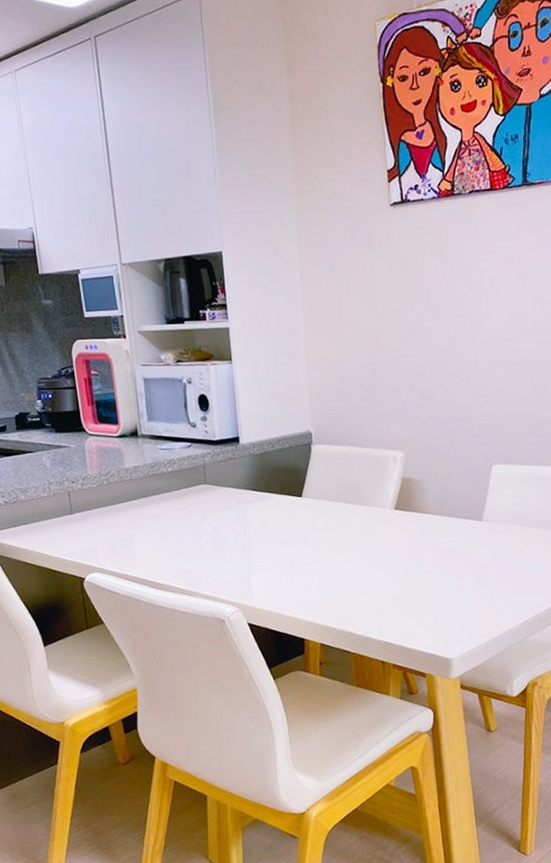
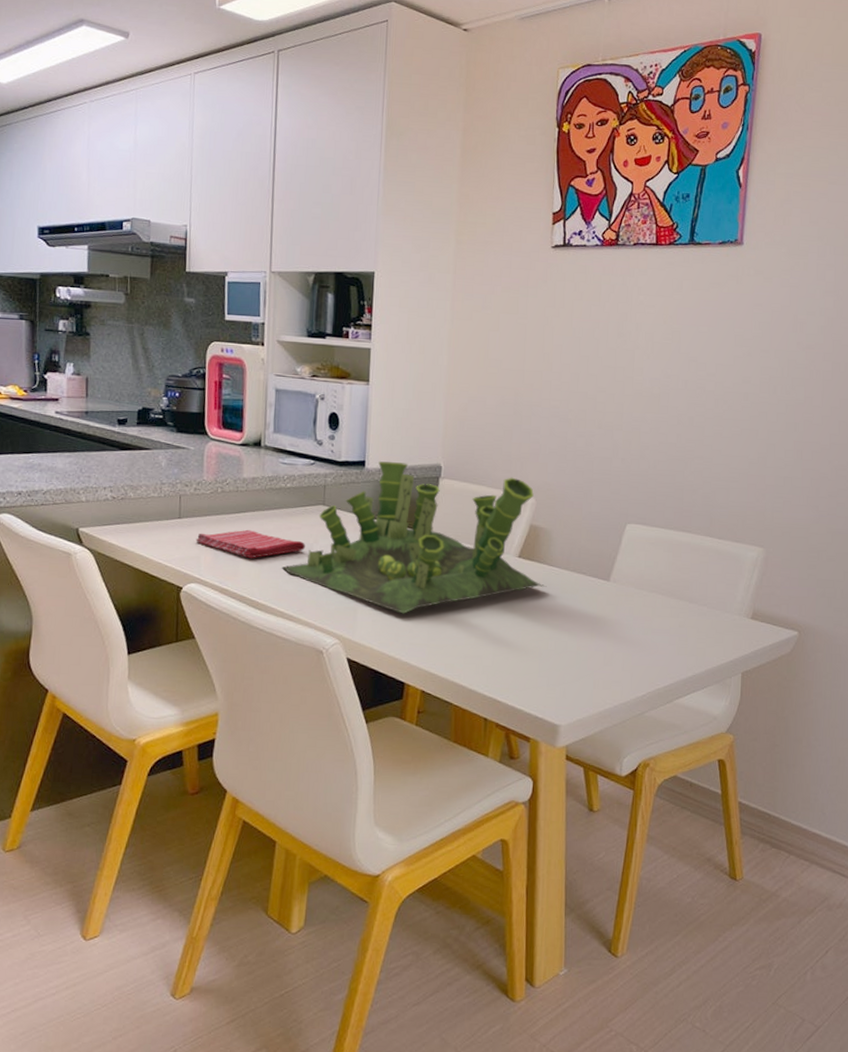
dish towel: none [90,516,194,543] -> present [196,529,305,559]
plant: none [175,434,425,576] -> present [282,461,547,614]

